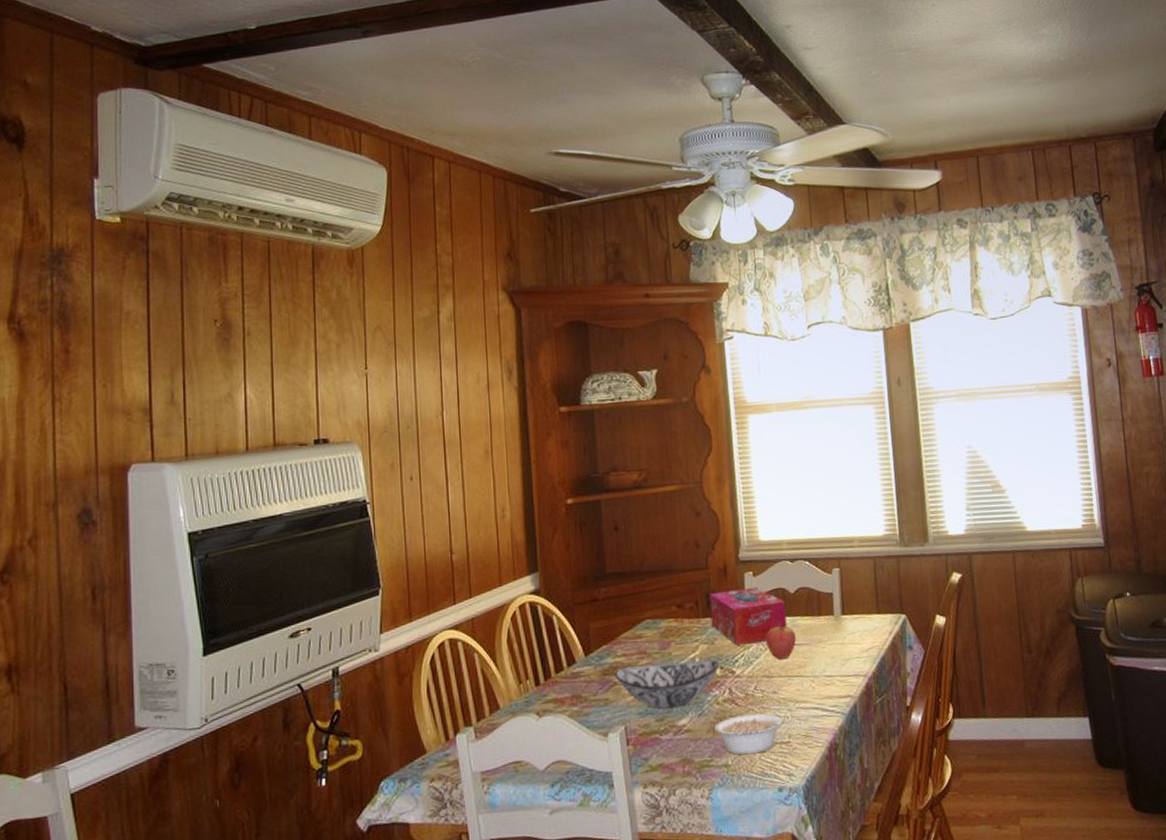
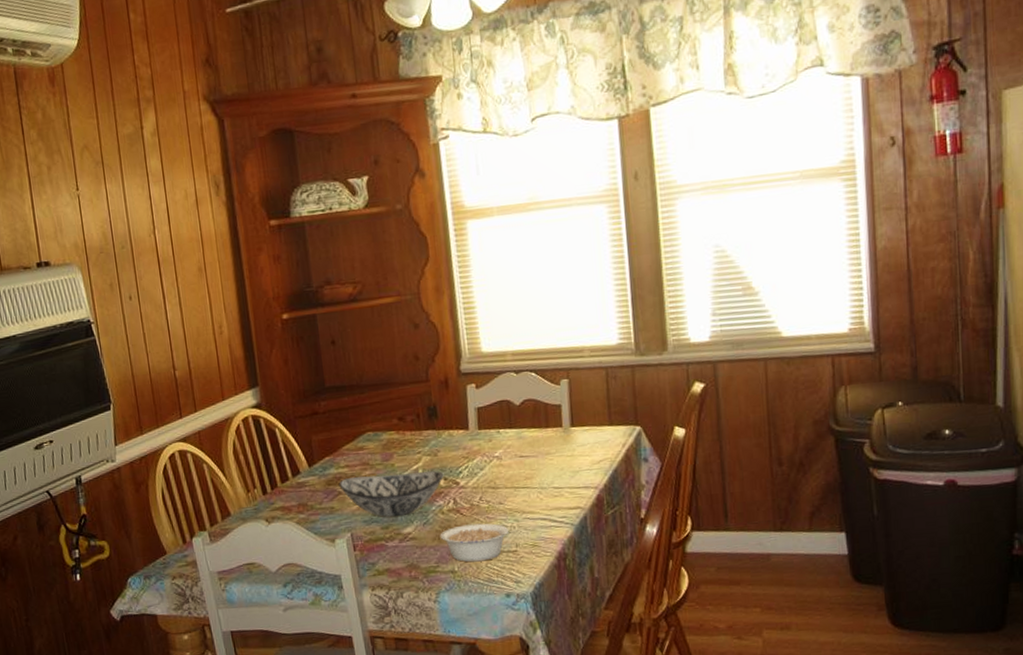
tissue box: present [709,587,787,645] -> none [430,399,513,457]
fruit: present [765,621,796,659] -> none [489,433,522,471]

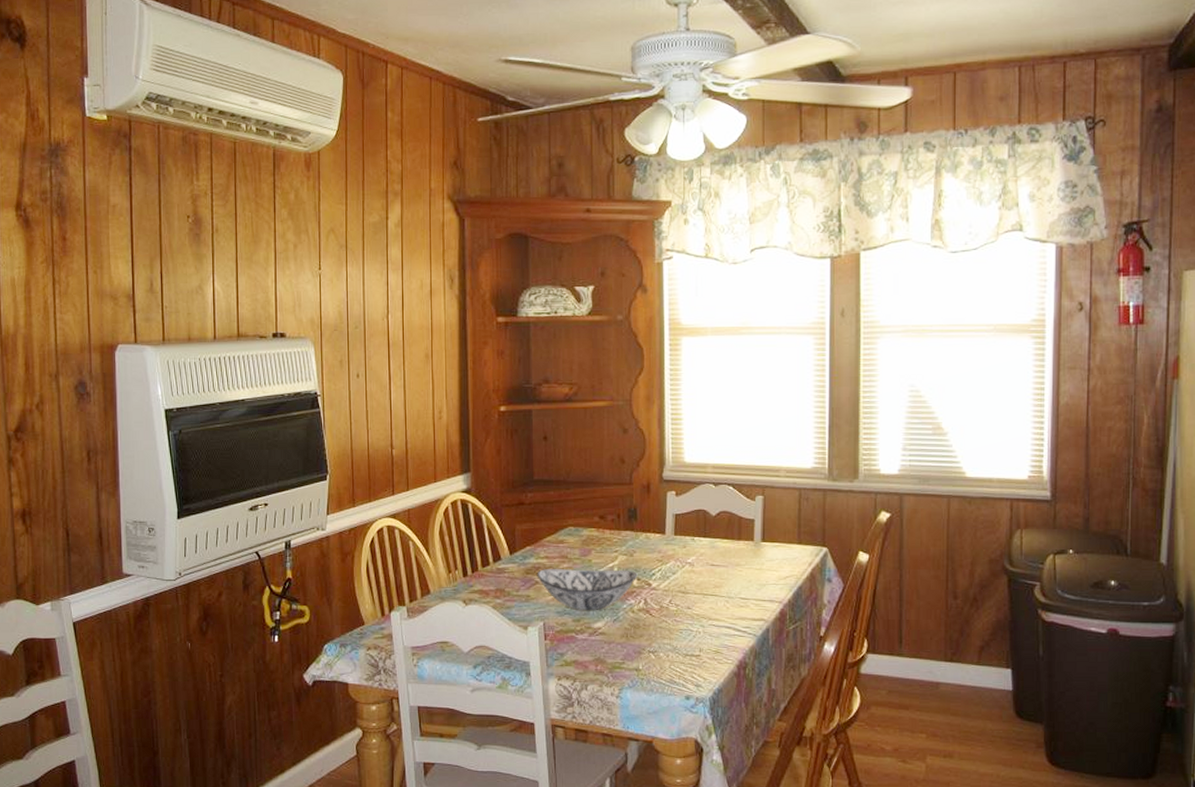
legume: present [440,523,517,563] -> none [628,625,702,662]

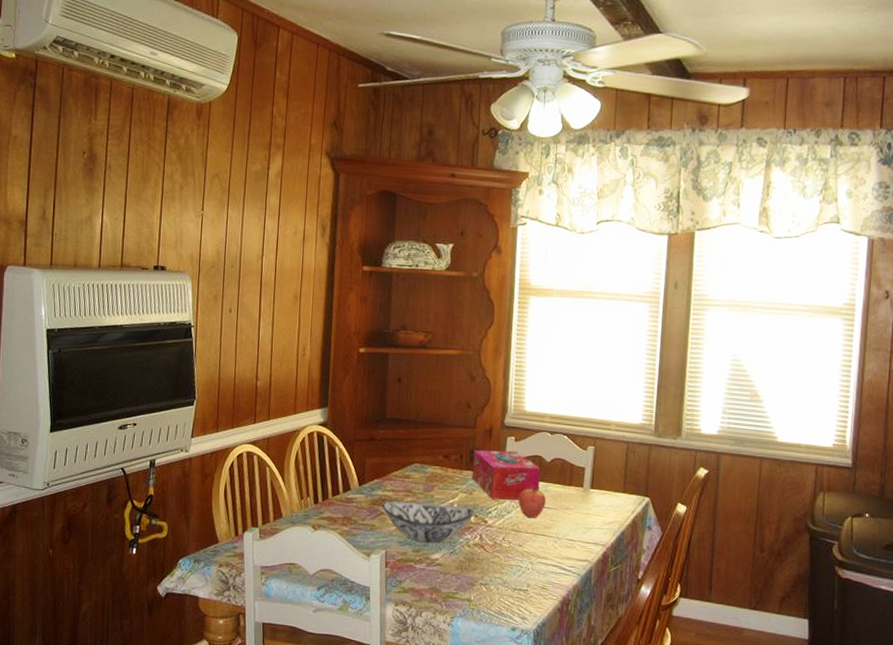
tissue box: none [631,506,706,560] -> present [472,449,541,500]
fruit: none [683,541,713,577] -> present [518,484,546,518]

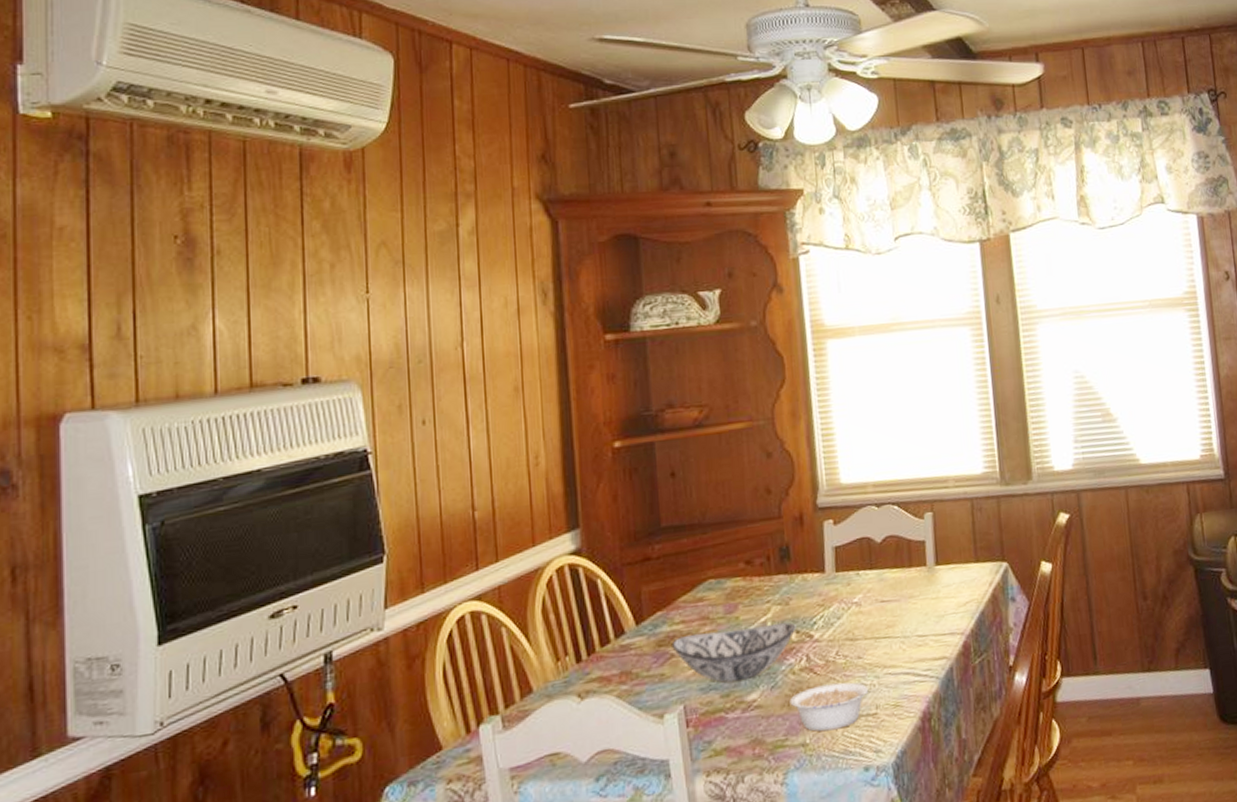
legume: none [463,559,531,595] -> present [789,682,878,732]
tissue box: present [472,449,541,500] -> none [783,536,873,605]
fruit: present [518,484,546,518] -> none [848,575,884,619]

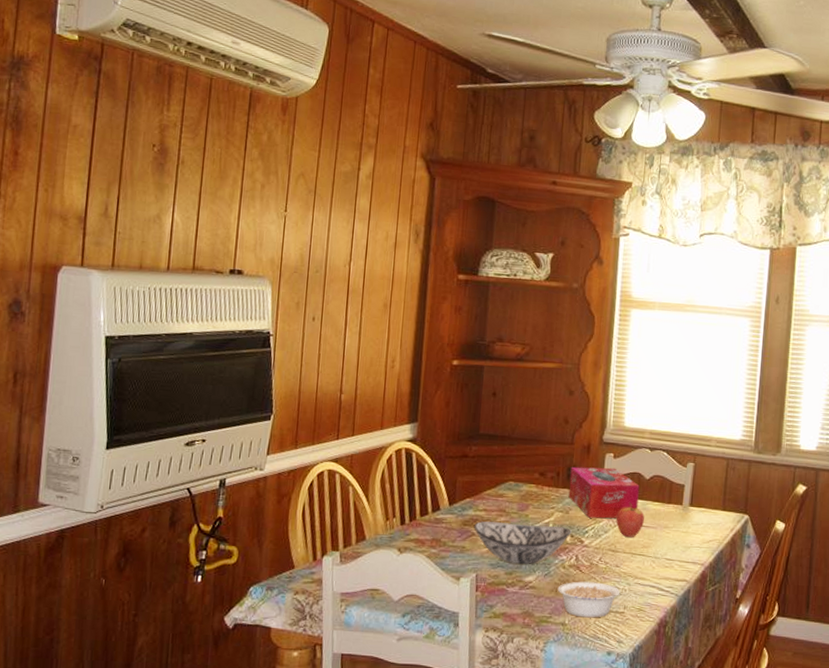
tissue box: none [783,536,873,605] -> present [568,466,640,519]
fruit: none [848,575,884,619] -> present [616,502,644,537]

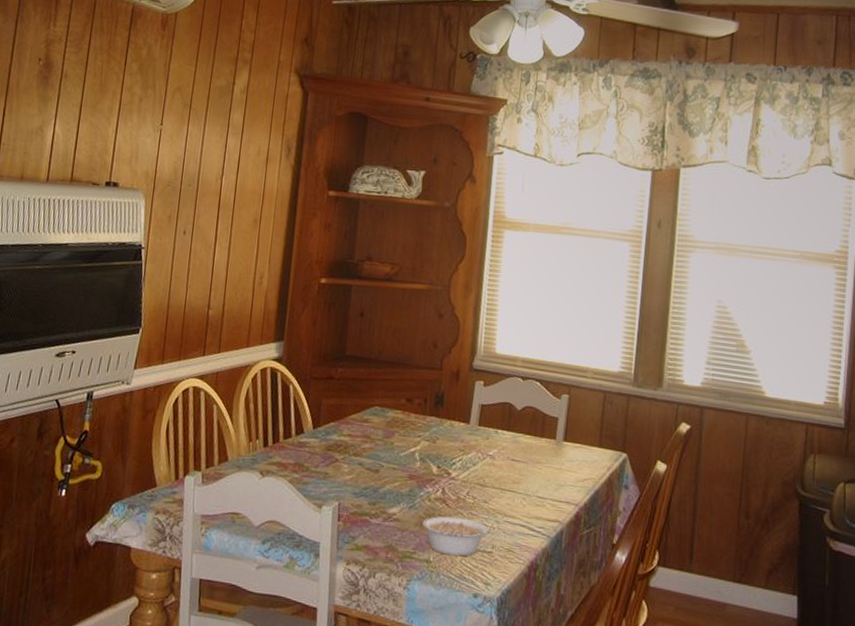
decorative bowl: present [474,521,572,565] -> none [337,447,438,495]
tissue box: present [568,466,640,519] -> none [436,393,511,450]
fruit: present [616,502,644,537] -> none [485,434,515,472]

